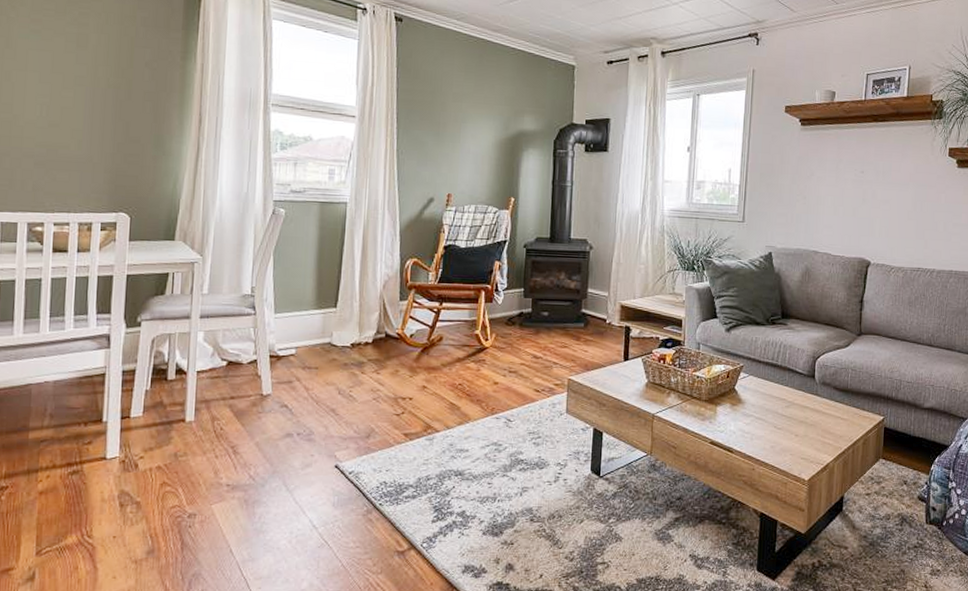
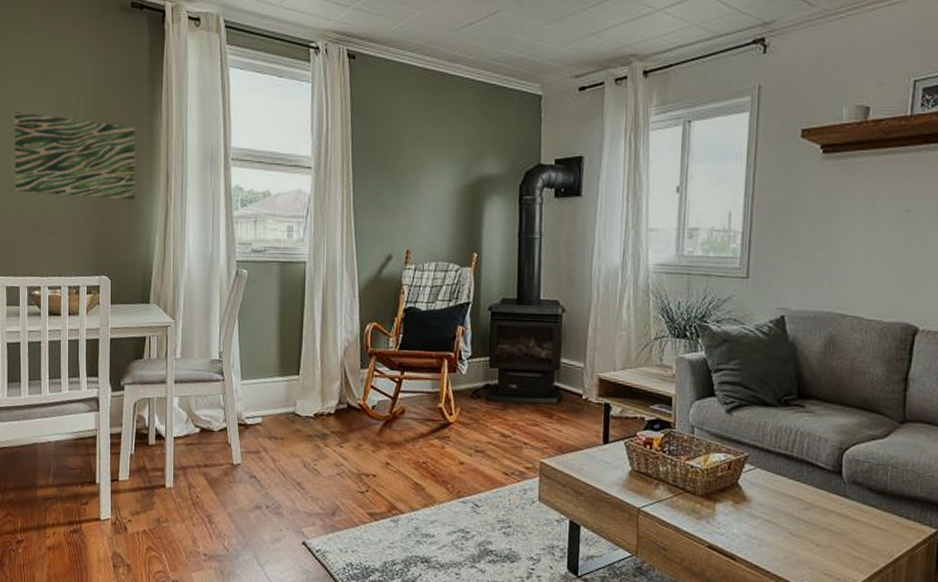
wall art: none [17,44,166,140] -> present [14,111,136,201]

